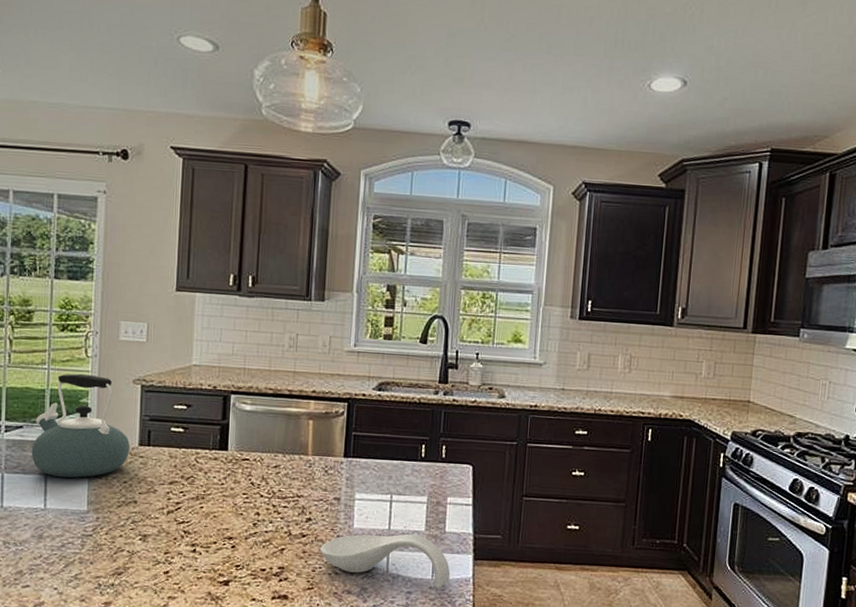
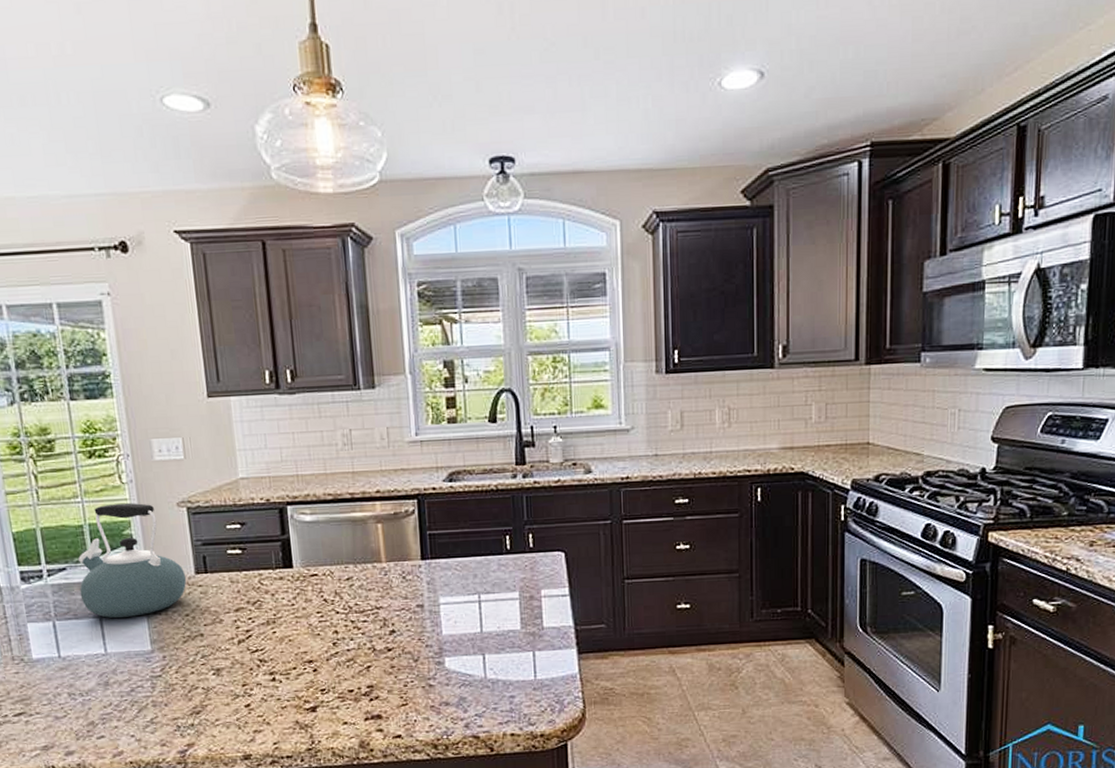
spoon rest: present [320,533,451,589] -> none [409,634,555,690]

